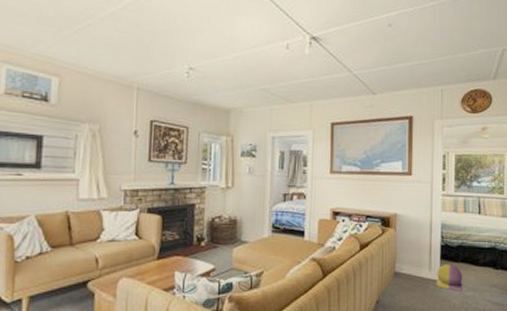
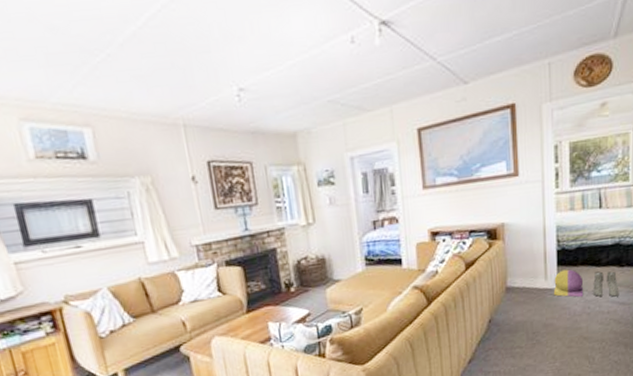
boots: none [471,270,494,296] -> present [593,271,620,297]

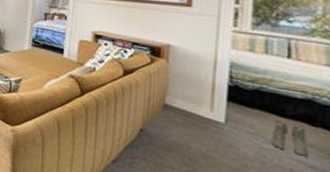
ball: present [553,269,584,298] -> none [219,106,260,143]

